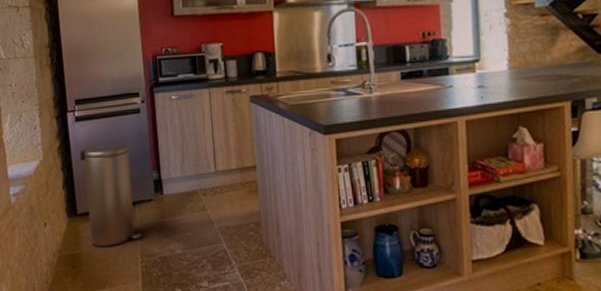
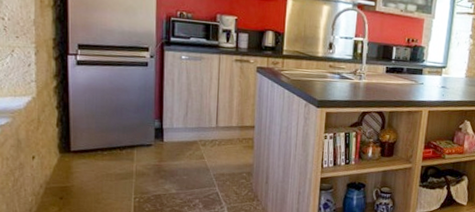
pedal bin: present [79,142,142,248] -> none [78,90,138,184]

